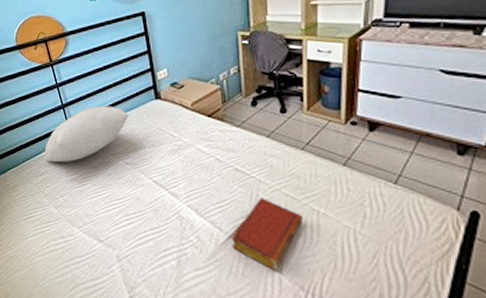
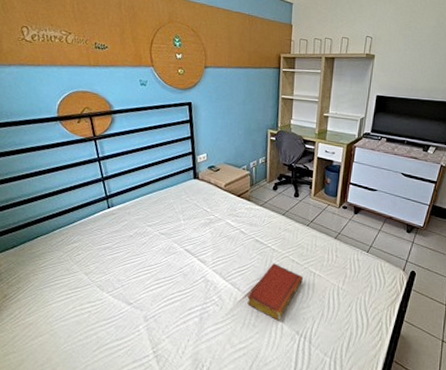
pillow: present [44,106,129,163] -> none [78,181,168,232]

